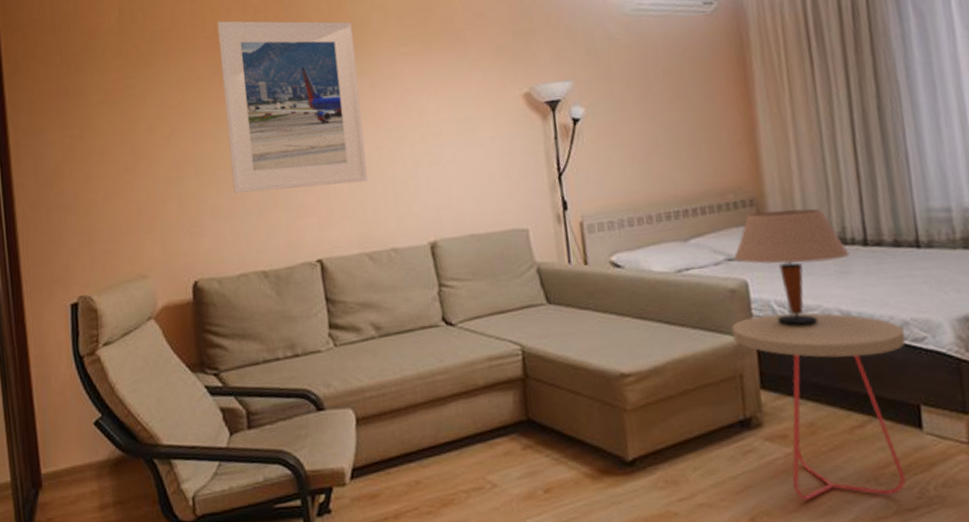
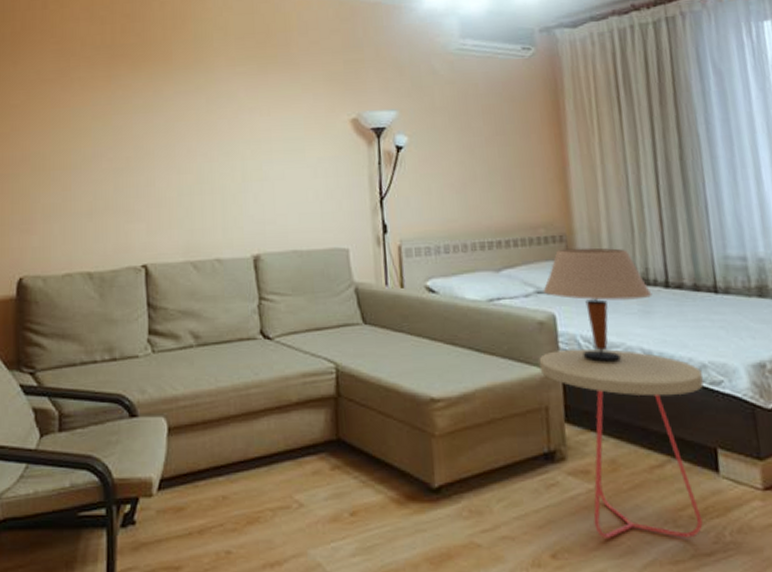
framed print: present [217,21,369,193] -> none [65,29,198,194]

